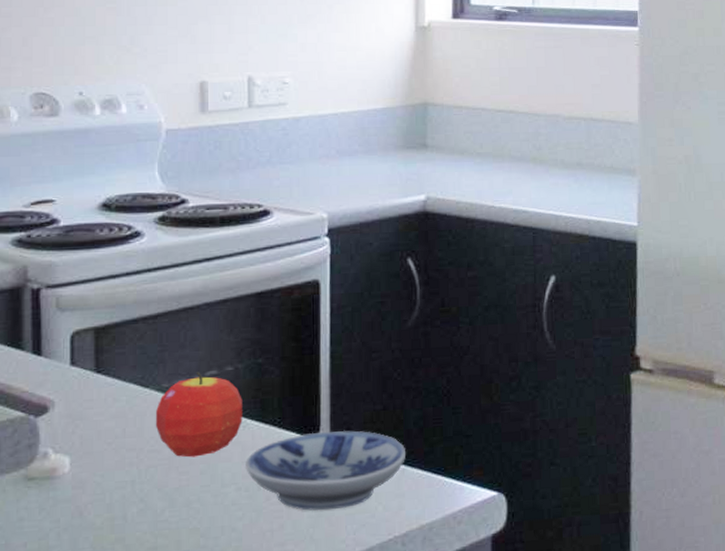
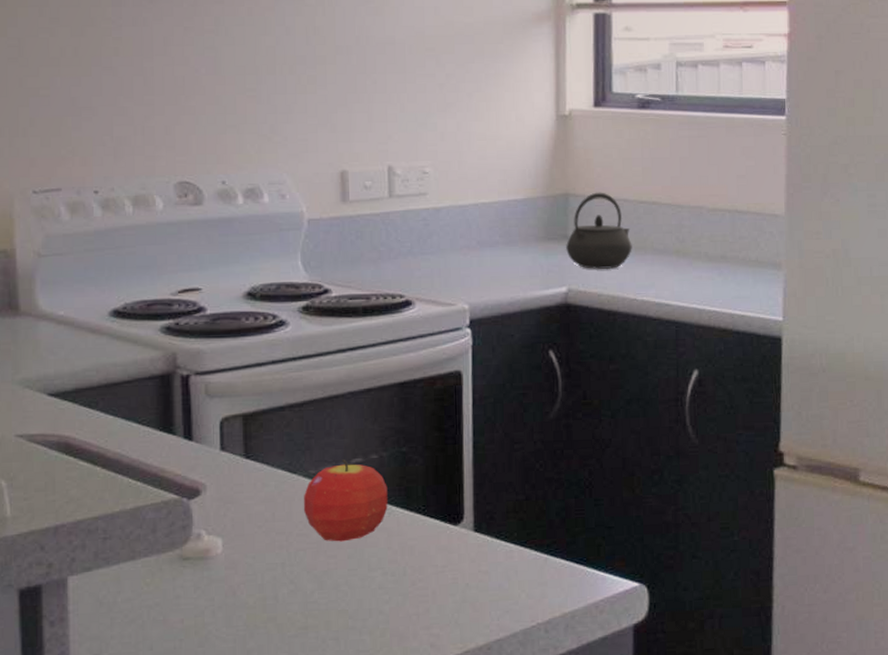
bowl: present [244,430,405,511] -> none [390,519,548,597]
kettle: none [425,101,490,178] -> present [566,192,632,270]

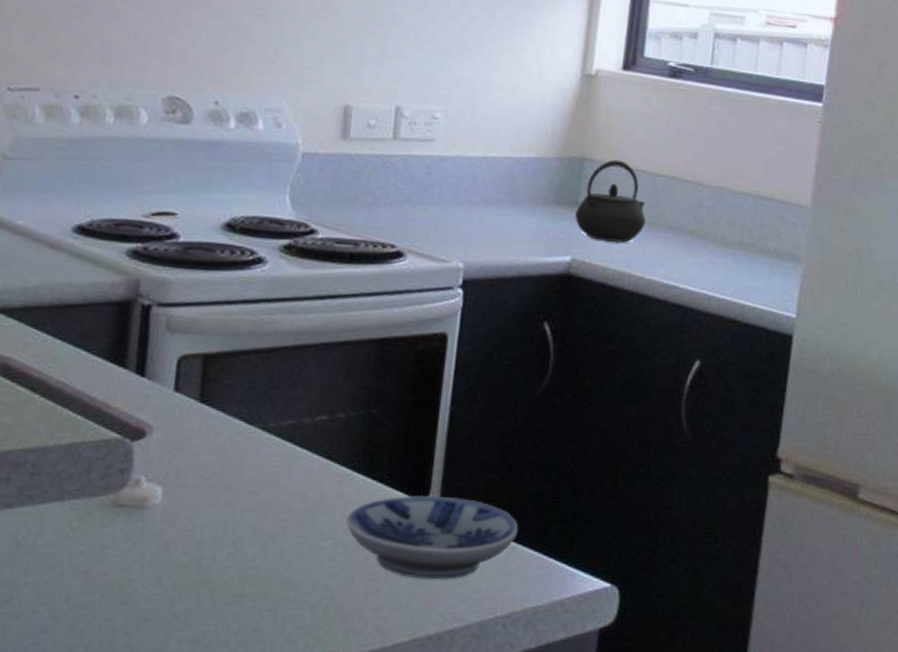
fruit: present [303,459,388,542] -> none [256,415,351,505]
bowl: none [390,519,548,597] -> present [345,494,518,580]

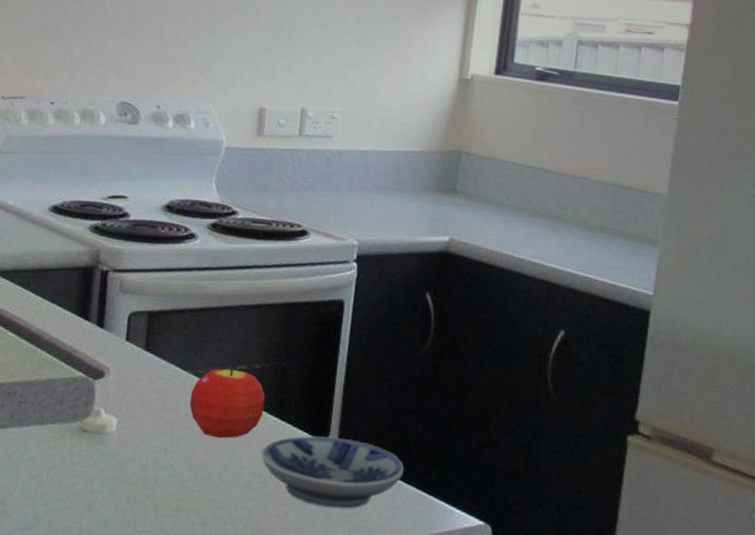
fruit: none [256,415,351,505] -> present [189,364,265,439]
kettle: present [575,159,646,243] -> none [453,153,516,226]

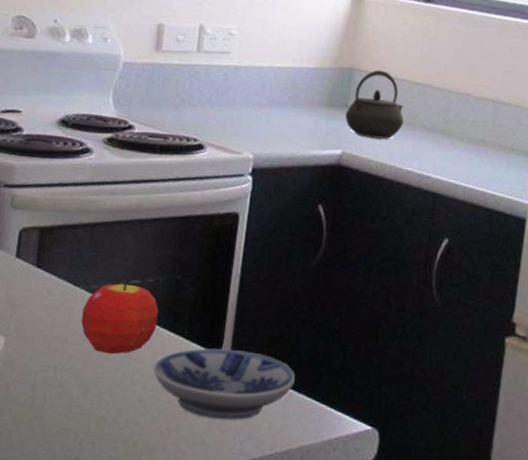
kettle: none [453,153,516,226] -> present [345,70,404,139]

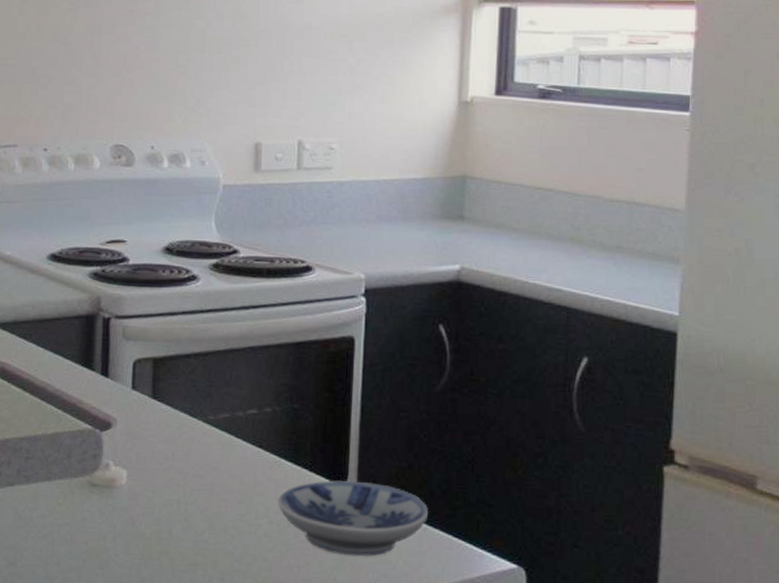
fruit: present [80,279,159,354] -> none [200,409,278,487]
kettle: present [345,70,404,139] -> none [461,176,527,252]

